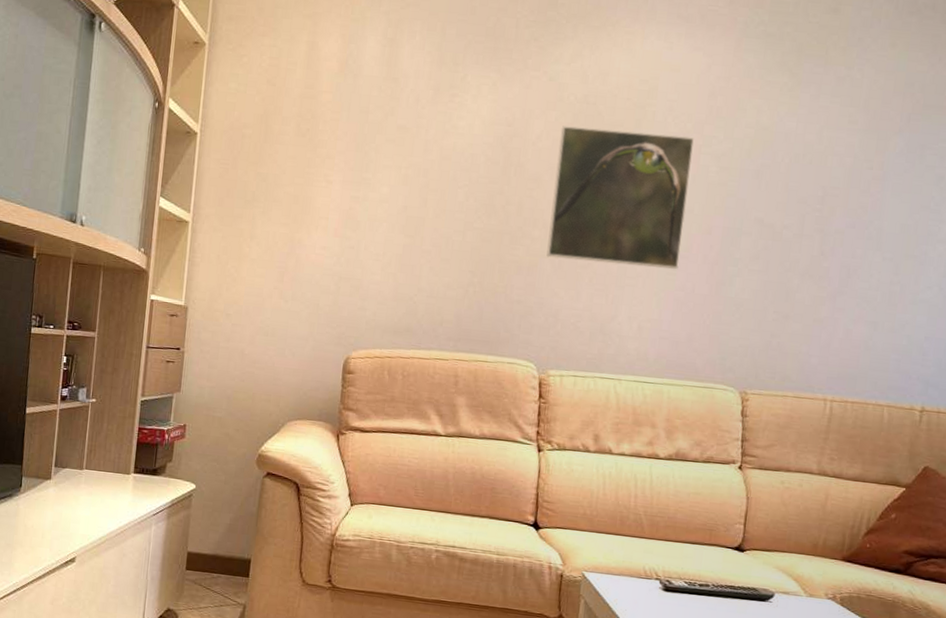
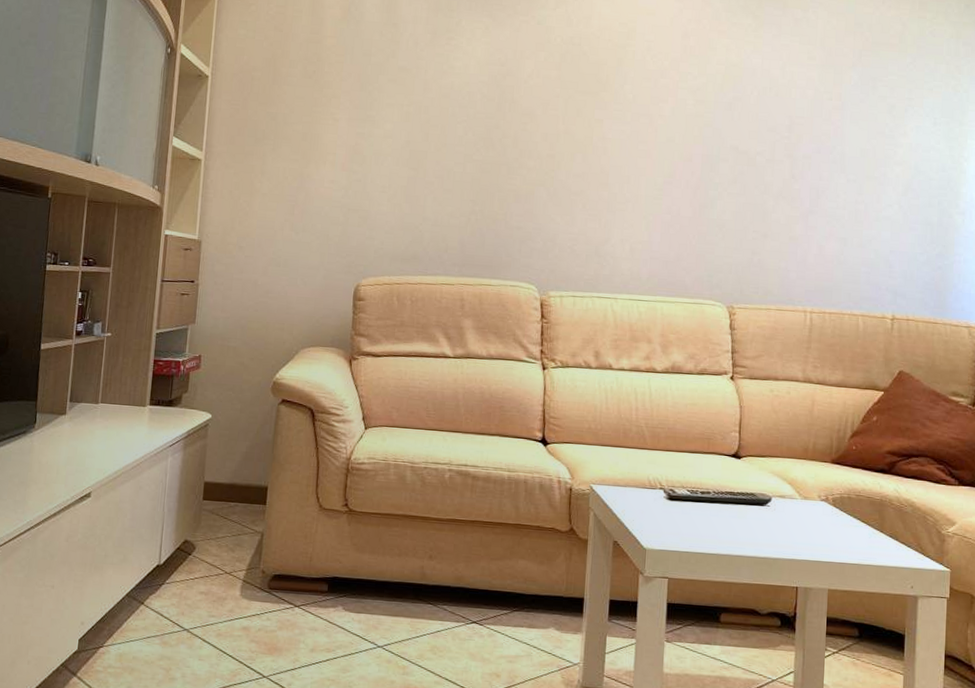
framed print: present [546,126,694,269] -> none [542,65,671,194]

